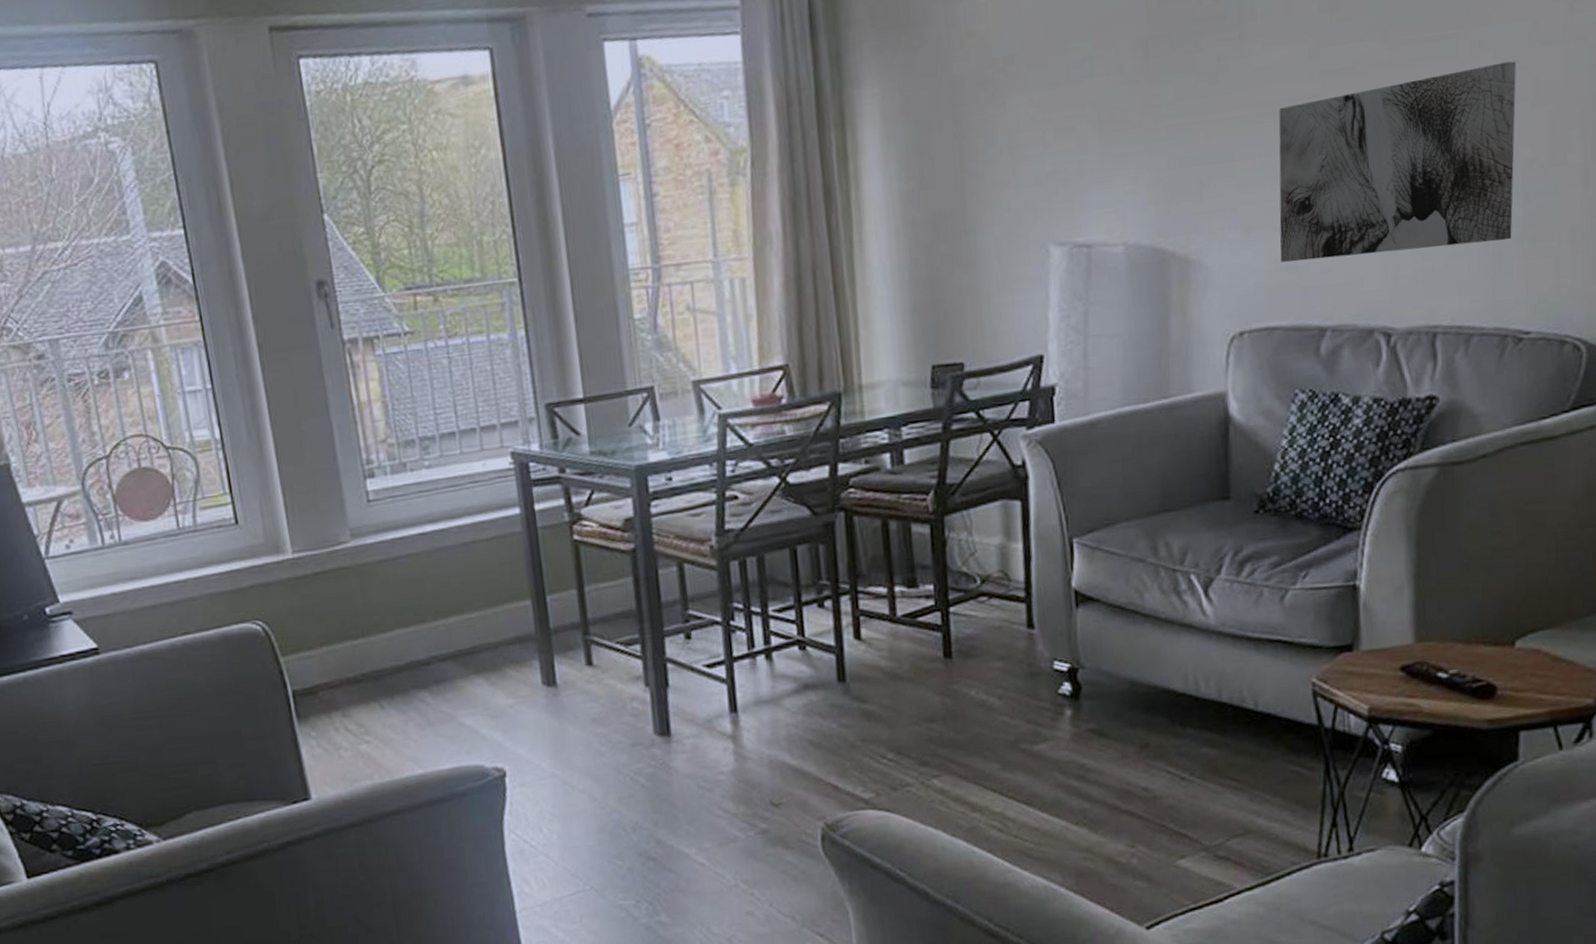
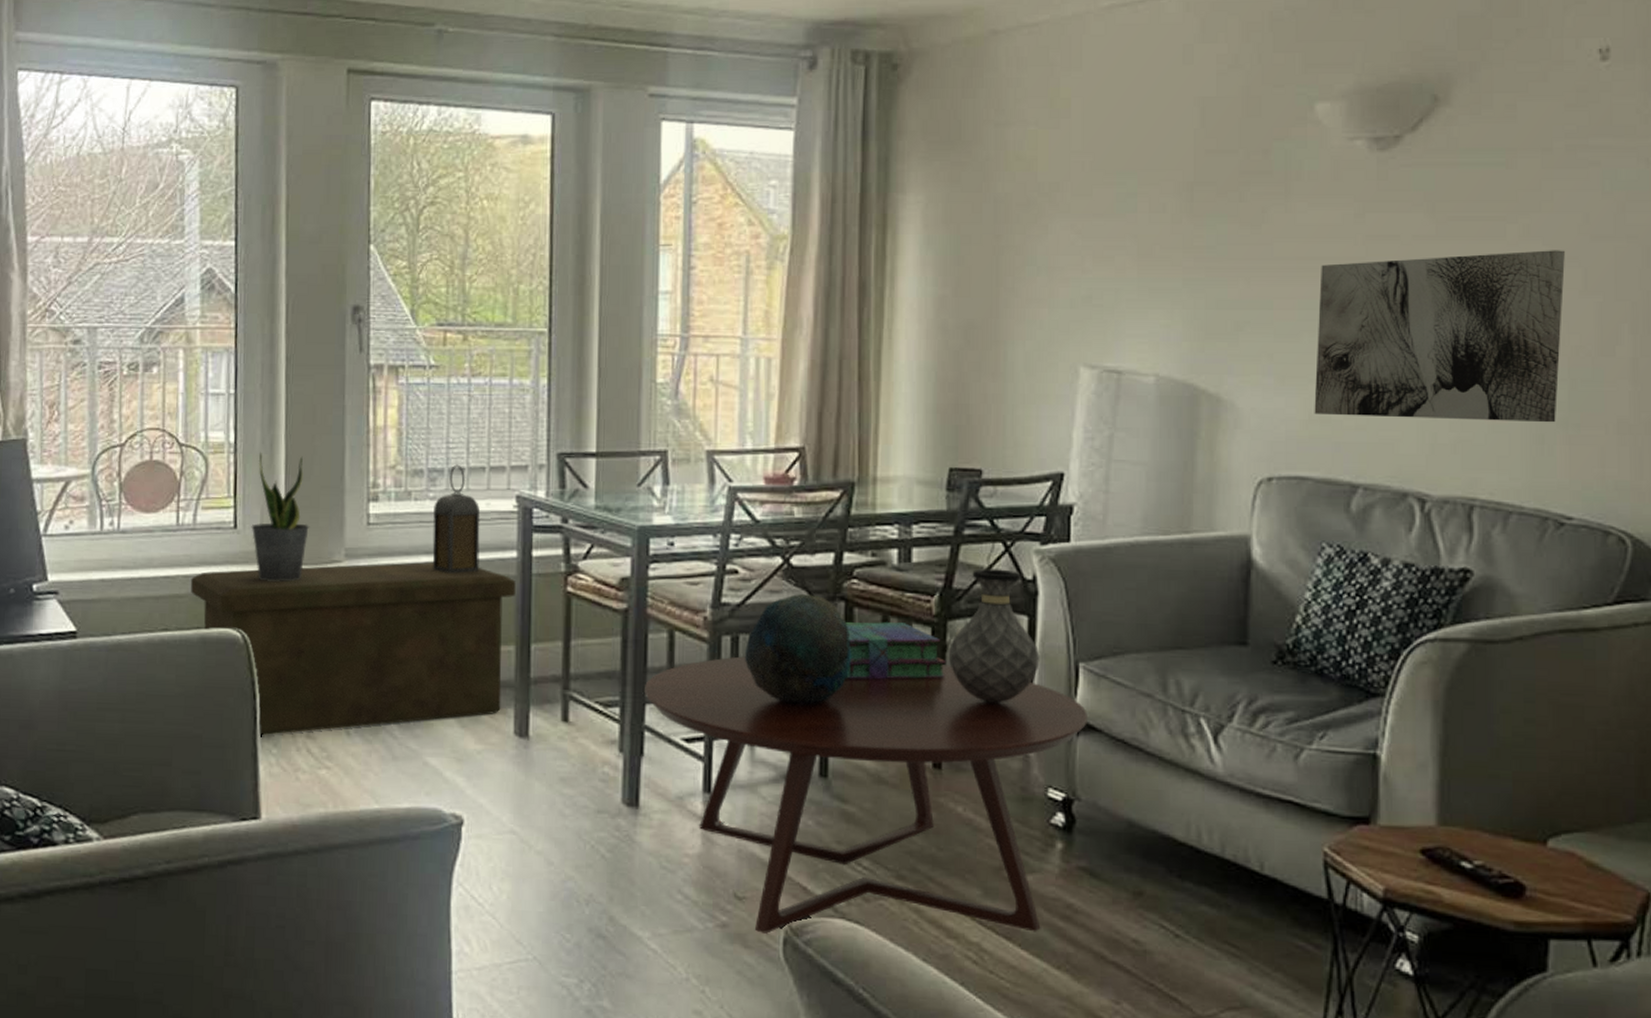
storage bench: none [201,529,526,722] -> present [190,562,516,736]
potted plant: none [248,442,311,572] -> present [251,452,310,582]
lantern: none [430,429,485,539] -> present [432,464,480,574]
coffee table: none [661,558,1086,834] -> present [644,656,1089,934]
decorative bowl: none [753,509,857,617] -> present [745,594,852,704]
stack of books: none [847,524,947,586] -> present [845,622,947,680]
vase: none [948,458,1036,589] -> present [948,569,1040,703]

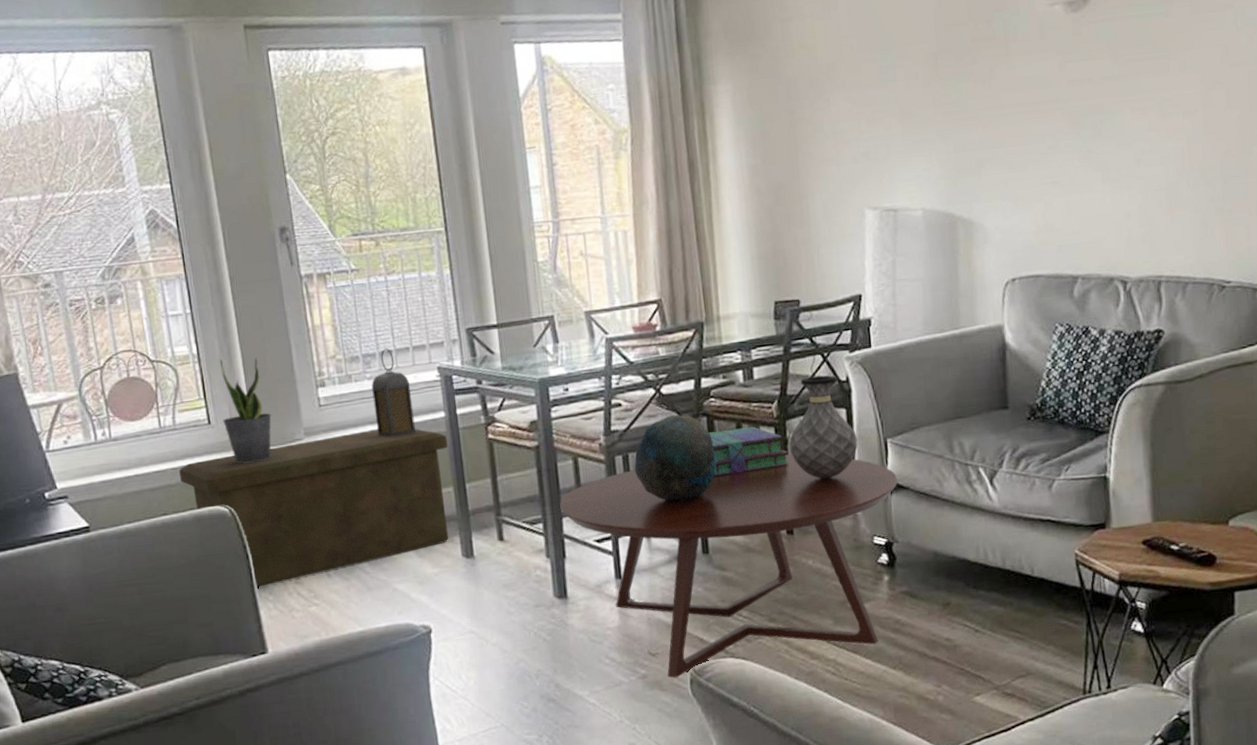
wall art: present [1314,250,1565,423] -> none [1037,77,1215,225]

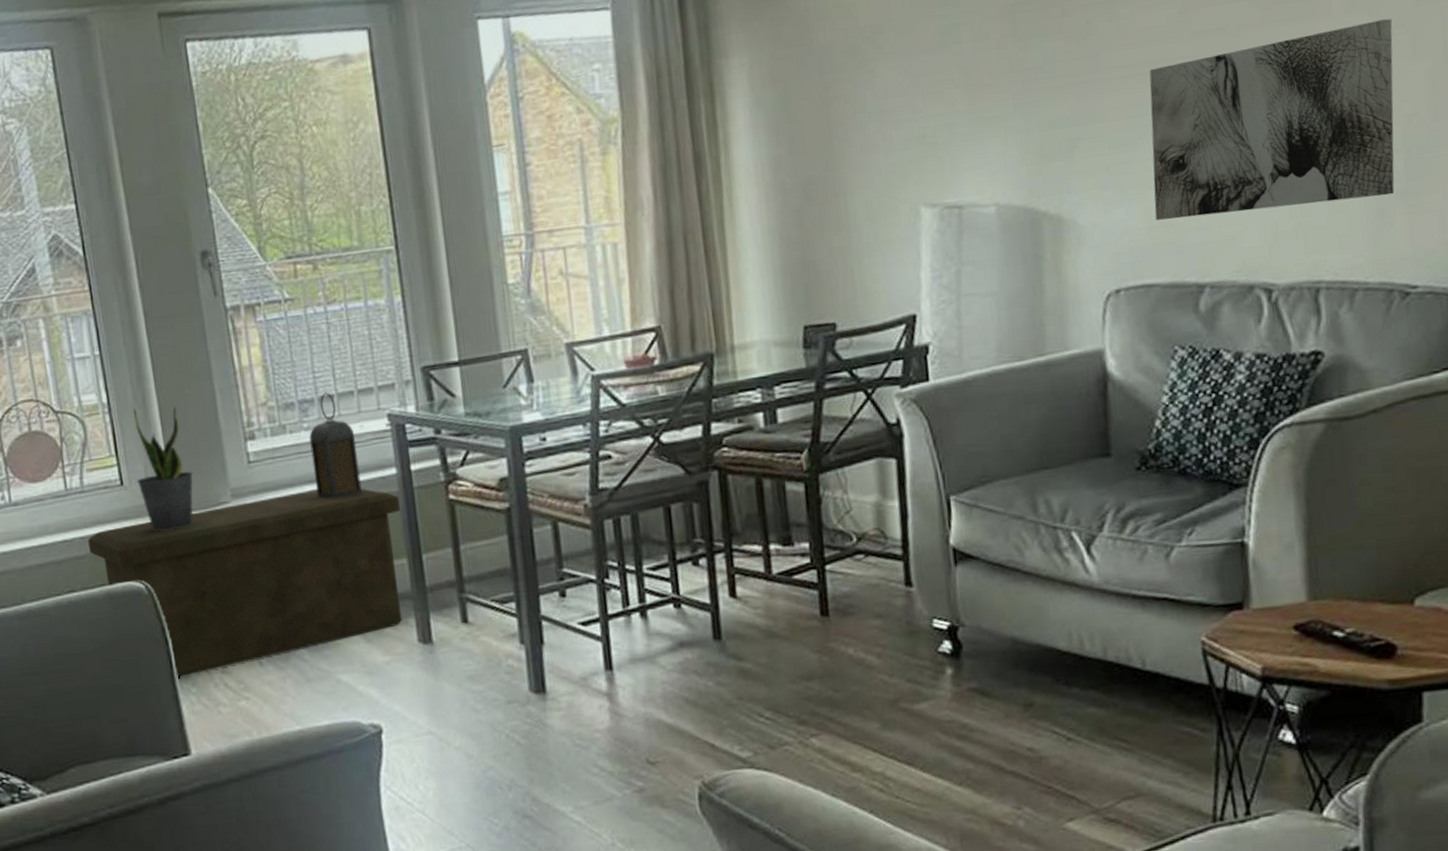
coffee table: present [559,454,898,678] -> none [535,516,965,792]
decorative bowl: present [634,414,717,501] -> none [627,468,731,575]
stack of books: present [709,427,789,476] -> none [721,482,823,544]
vase: present [789,375,858,479] -> none [822,417,912,547]
wall art: none [1037,77,1215,225] -> present [1149,18,1395,220]

